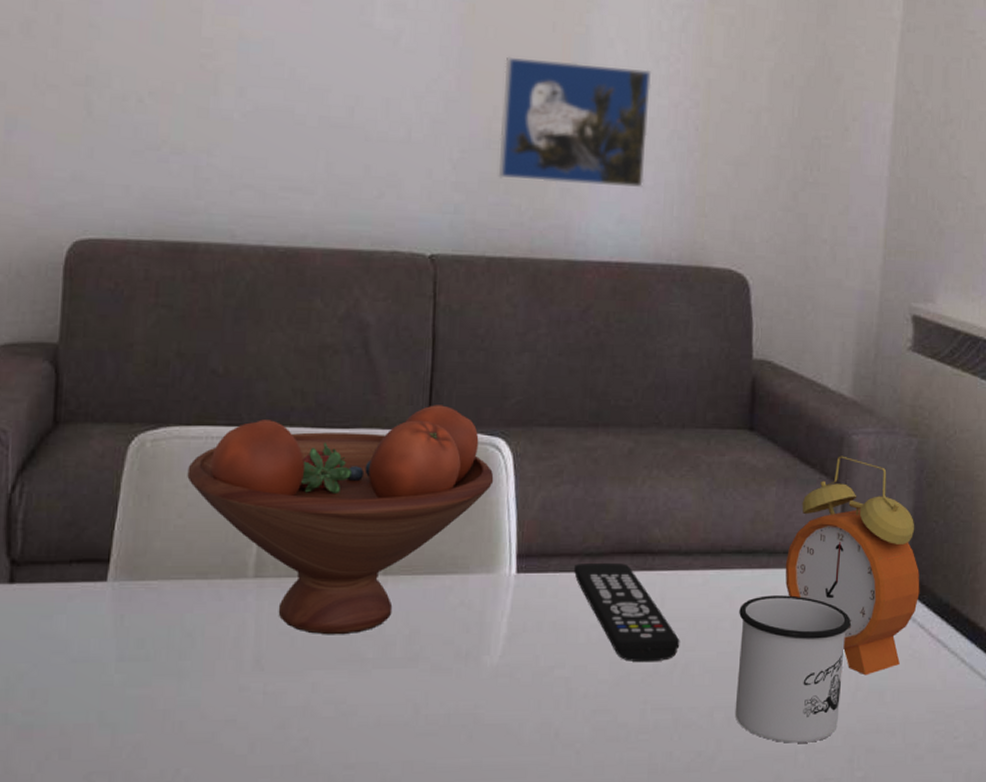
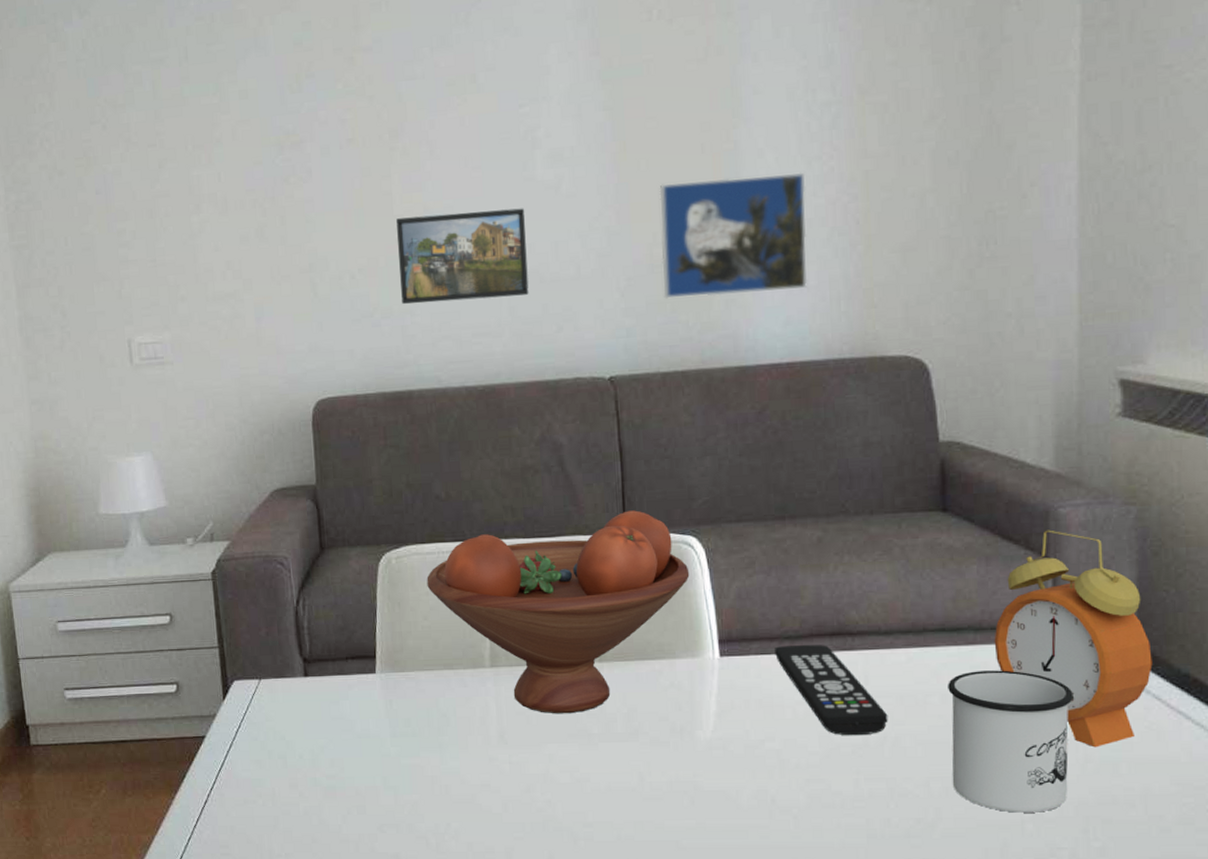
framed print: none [198,41,356,152] -> present [396,208,529,304]

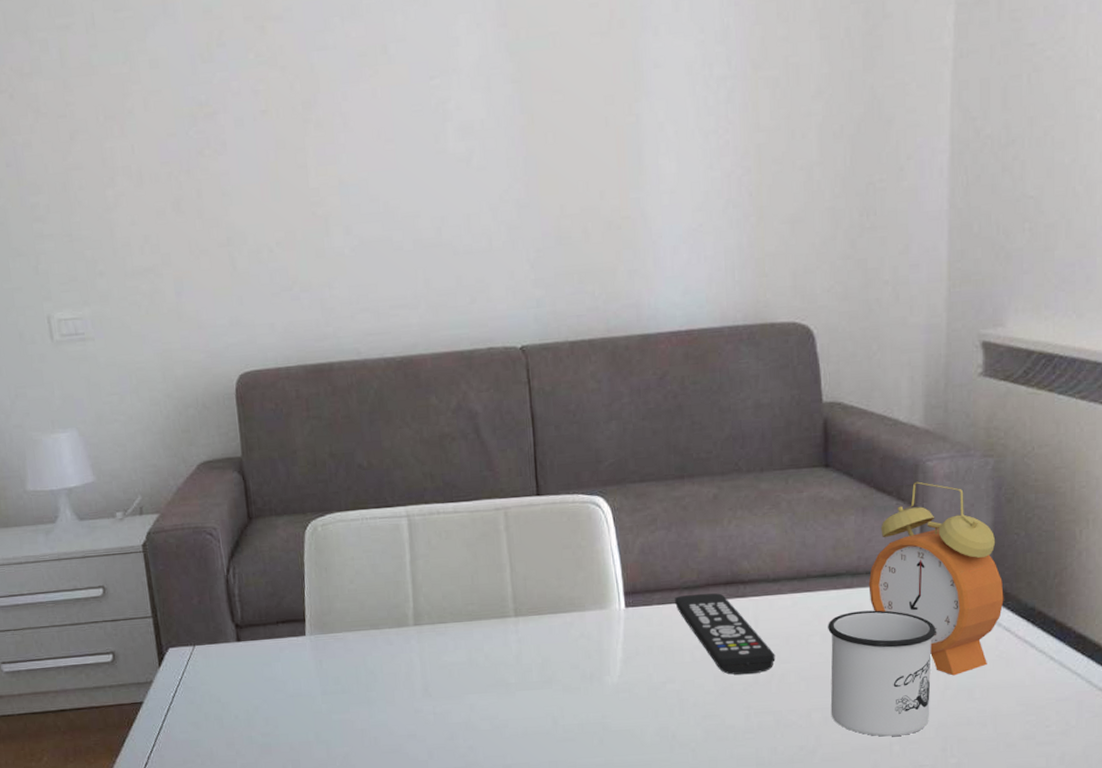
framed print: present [396,208,529,304] -> none [312,181,443,277]
fruit bowl: present [426,510,690,714] -> none [351,473,598,667]
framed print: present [659,172,808,299] -> none [566,145,705,270]

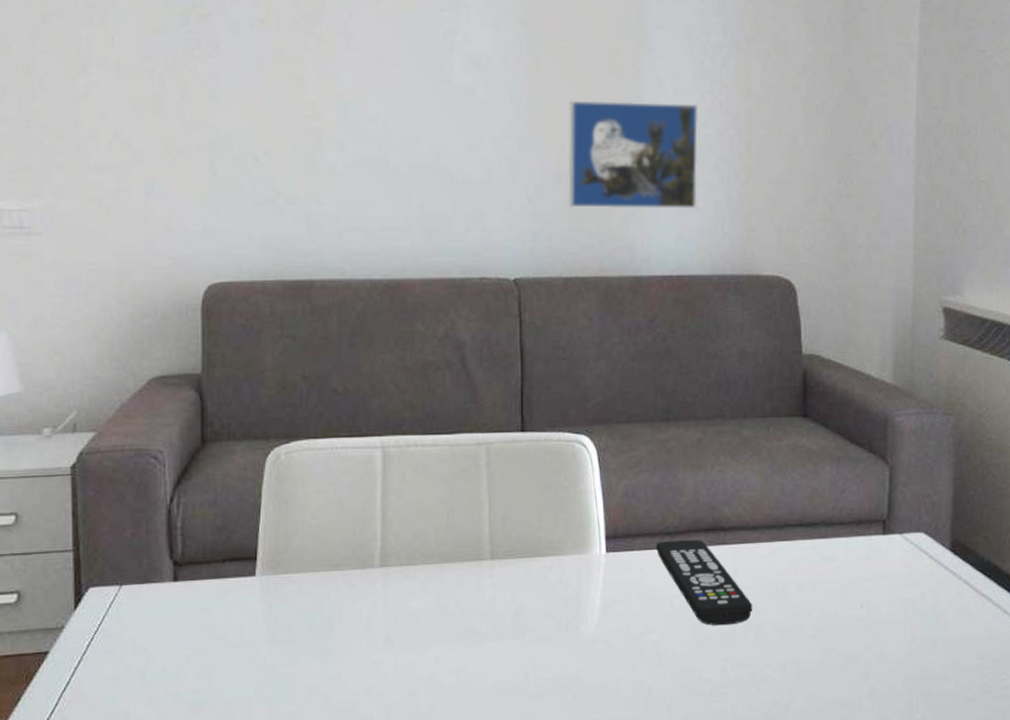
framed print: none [566,145,705,270] -> present [568,100,699,209]
mug: present [828,610,936,737] -> none [803,561,903,691]
alarm clock: present [868,481,1004,676] -> none [842,435,964,629]

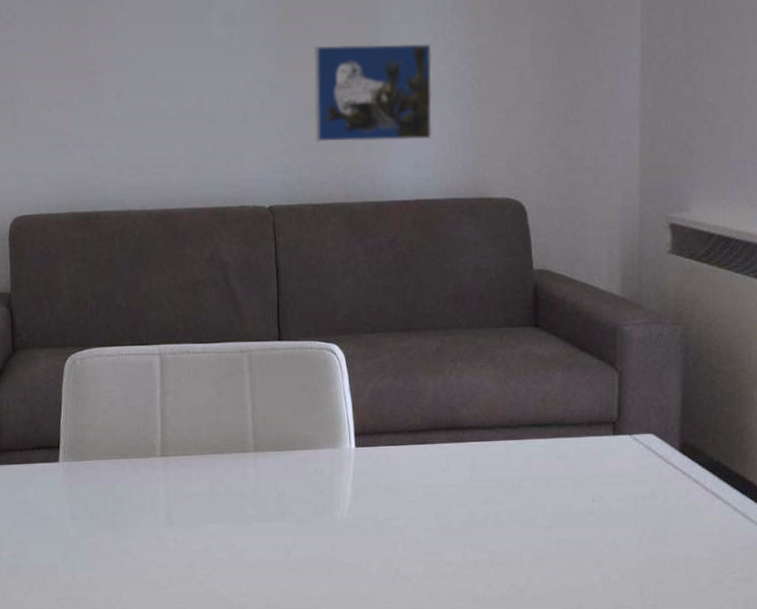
remote control: present [656,540,753,626] -> none [400,437,490,515]

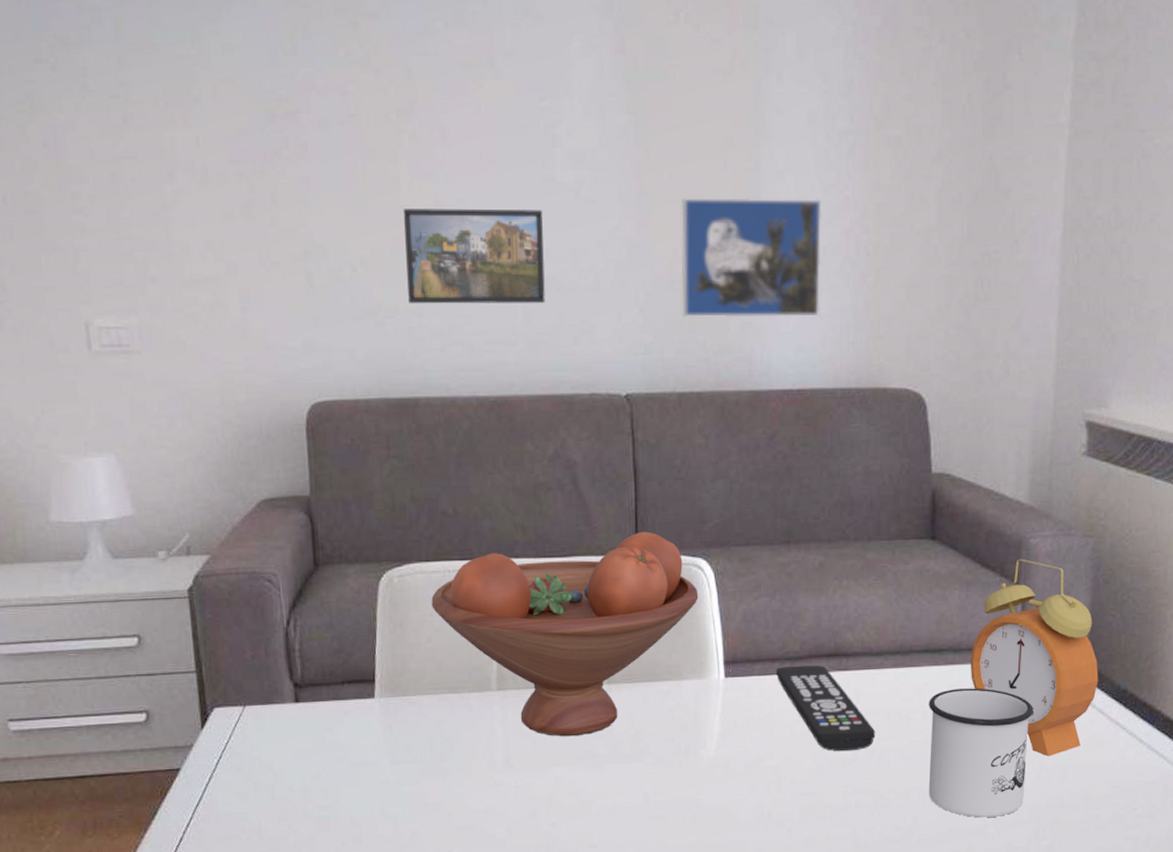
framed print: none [90,59,203,136] -> present [404,208,545,304]
fruit bowl: none [107,321,332,498] -> present [431,531,699,737]
remote control: none [400,437,490,515] -> present [776,665,876,752]
mug: none [537,459,634,577] -> present [928,688,1033,818]
alarm clock: none [573,344,693,523] -> present [970,558,1099,757]

